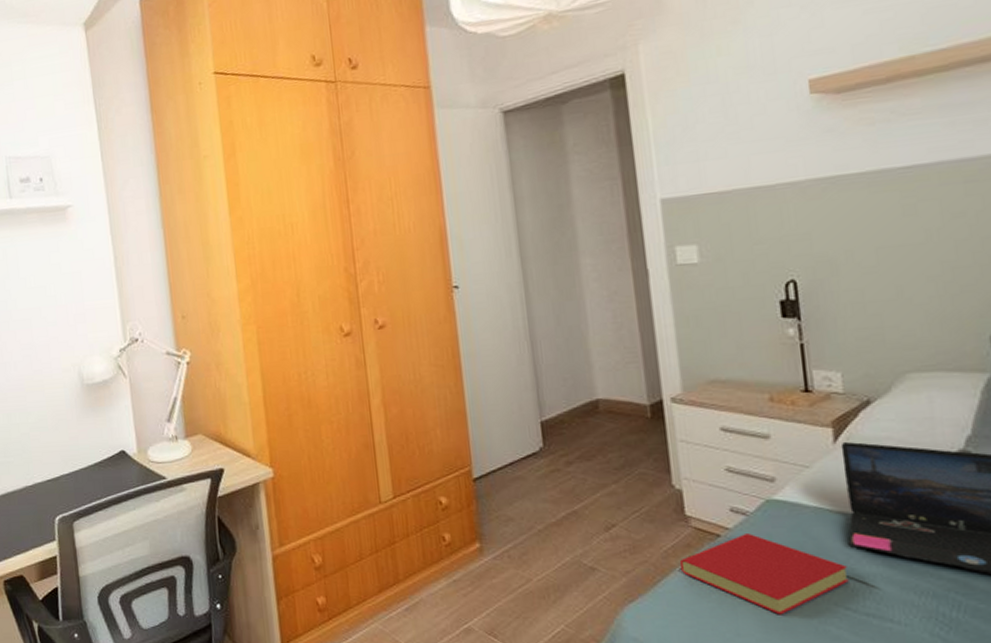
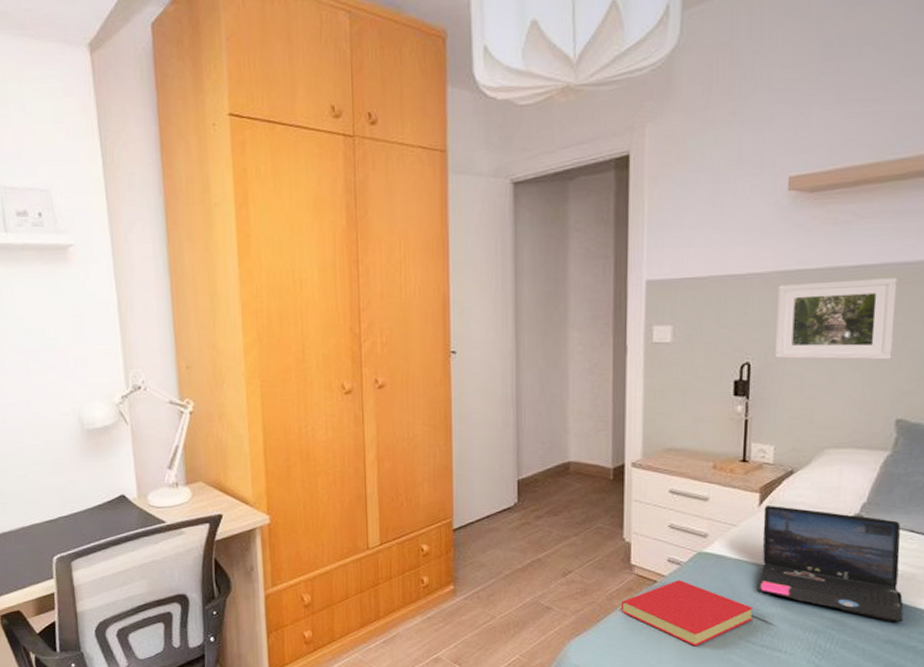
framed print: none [816,176,971,274] -> present [775,278,898,360]

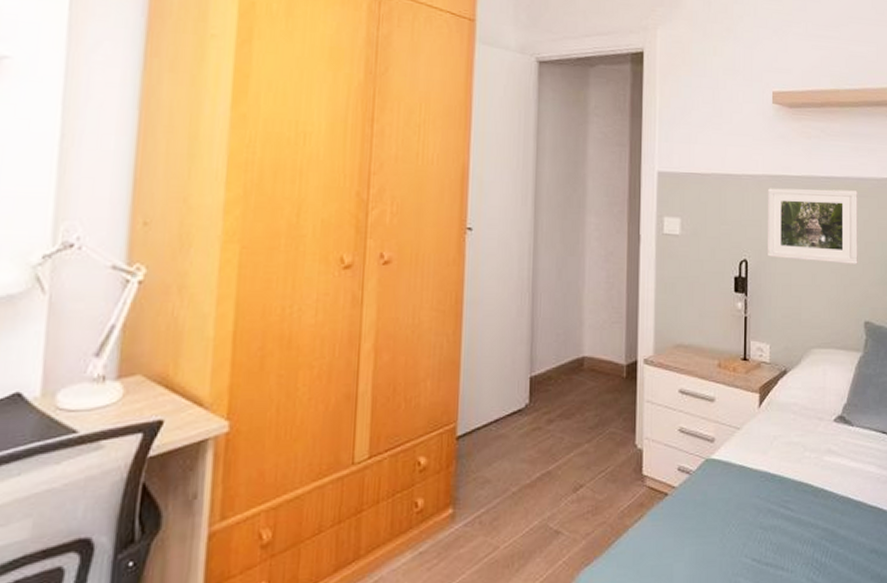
book: present [620,580,753,647] -> none [632,492,757,570]
laptop: present [757,506,904,622] -> none [760,407,884,529]

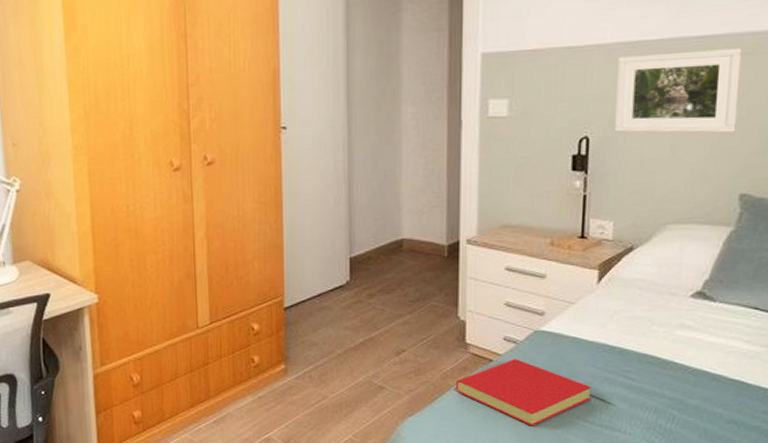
book: none [632,492,757,570] -> present [455,359,592,427]

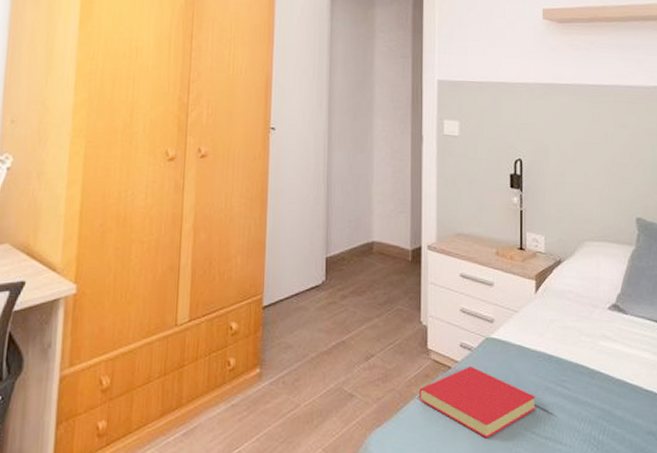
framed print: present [615,48,742,133] -> none [540,95,629,165]

